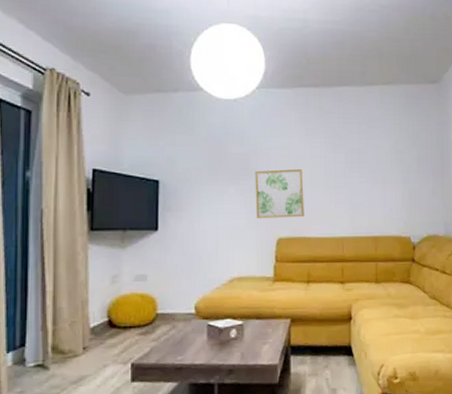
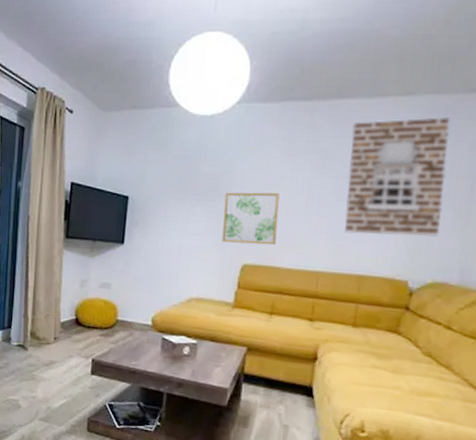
decorative wall panel: none [353,102,426,201] -> present [345,117,451,237]

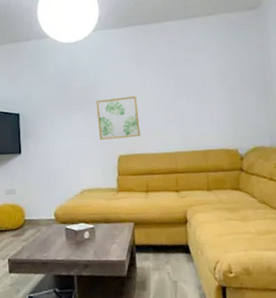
decorative wall panel: present [345,117,451,237] -> none [178,28,251,120]

